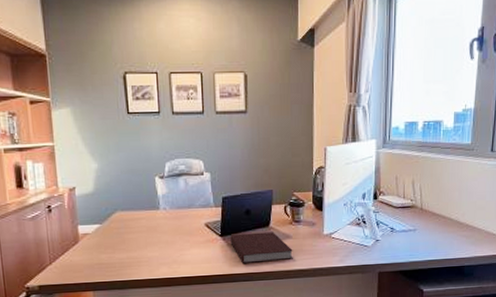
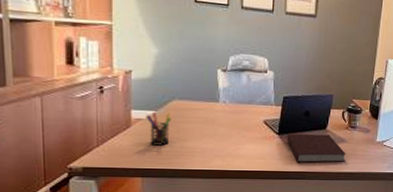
pen holder: none [91,224,116,259] -> present [145,112,172,146]

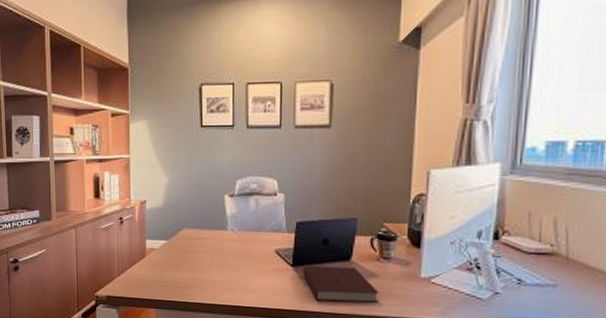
pen holder: present [145,112,172,146] -> none [158,241,182,277]

